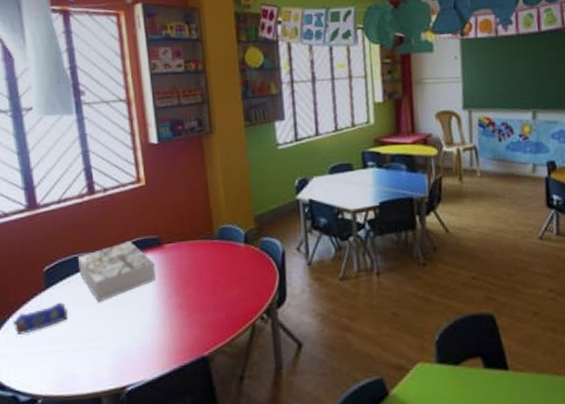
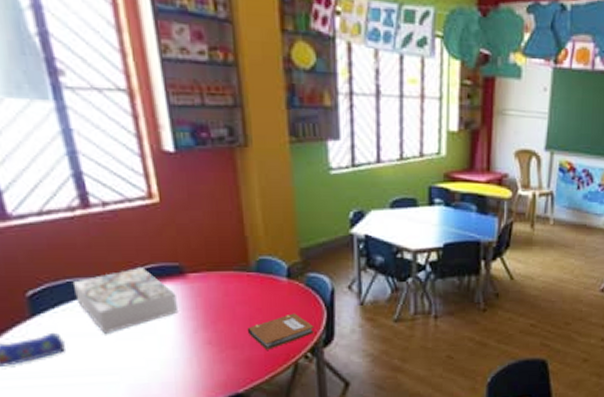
notebook: none [211,276,269,312] -> present [247,313,315,350]

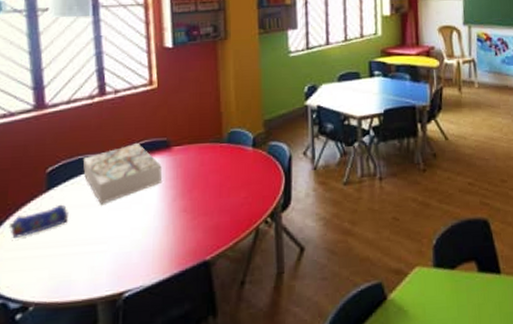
notebook: present [247,313,315,350] -> none [217,179,274,216]

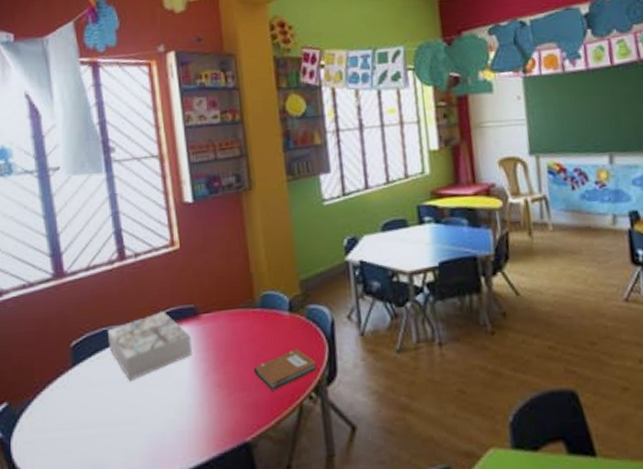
pencil case: present [8,204,68,240] -> none [37,381,96,420]
notebook: none [217,179,274,216] -> present [253,348,318,391]

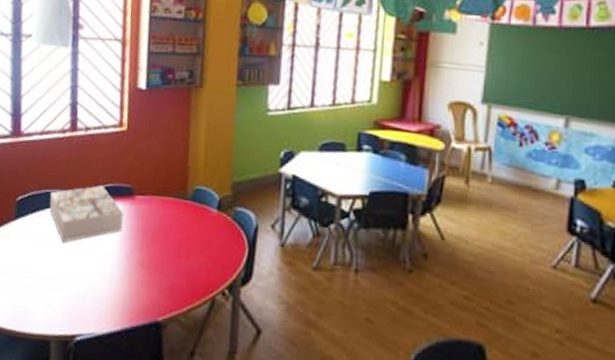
notebook: present [253,348,318,391] -> none [175,245,235,281]

